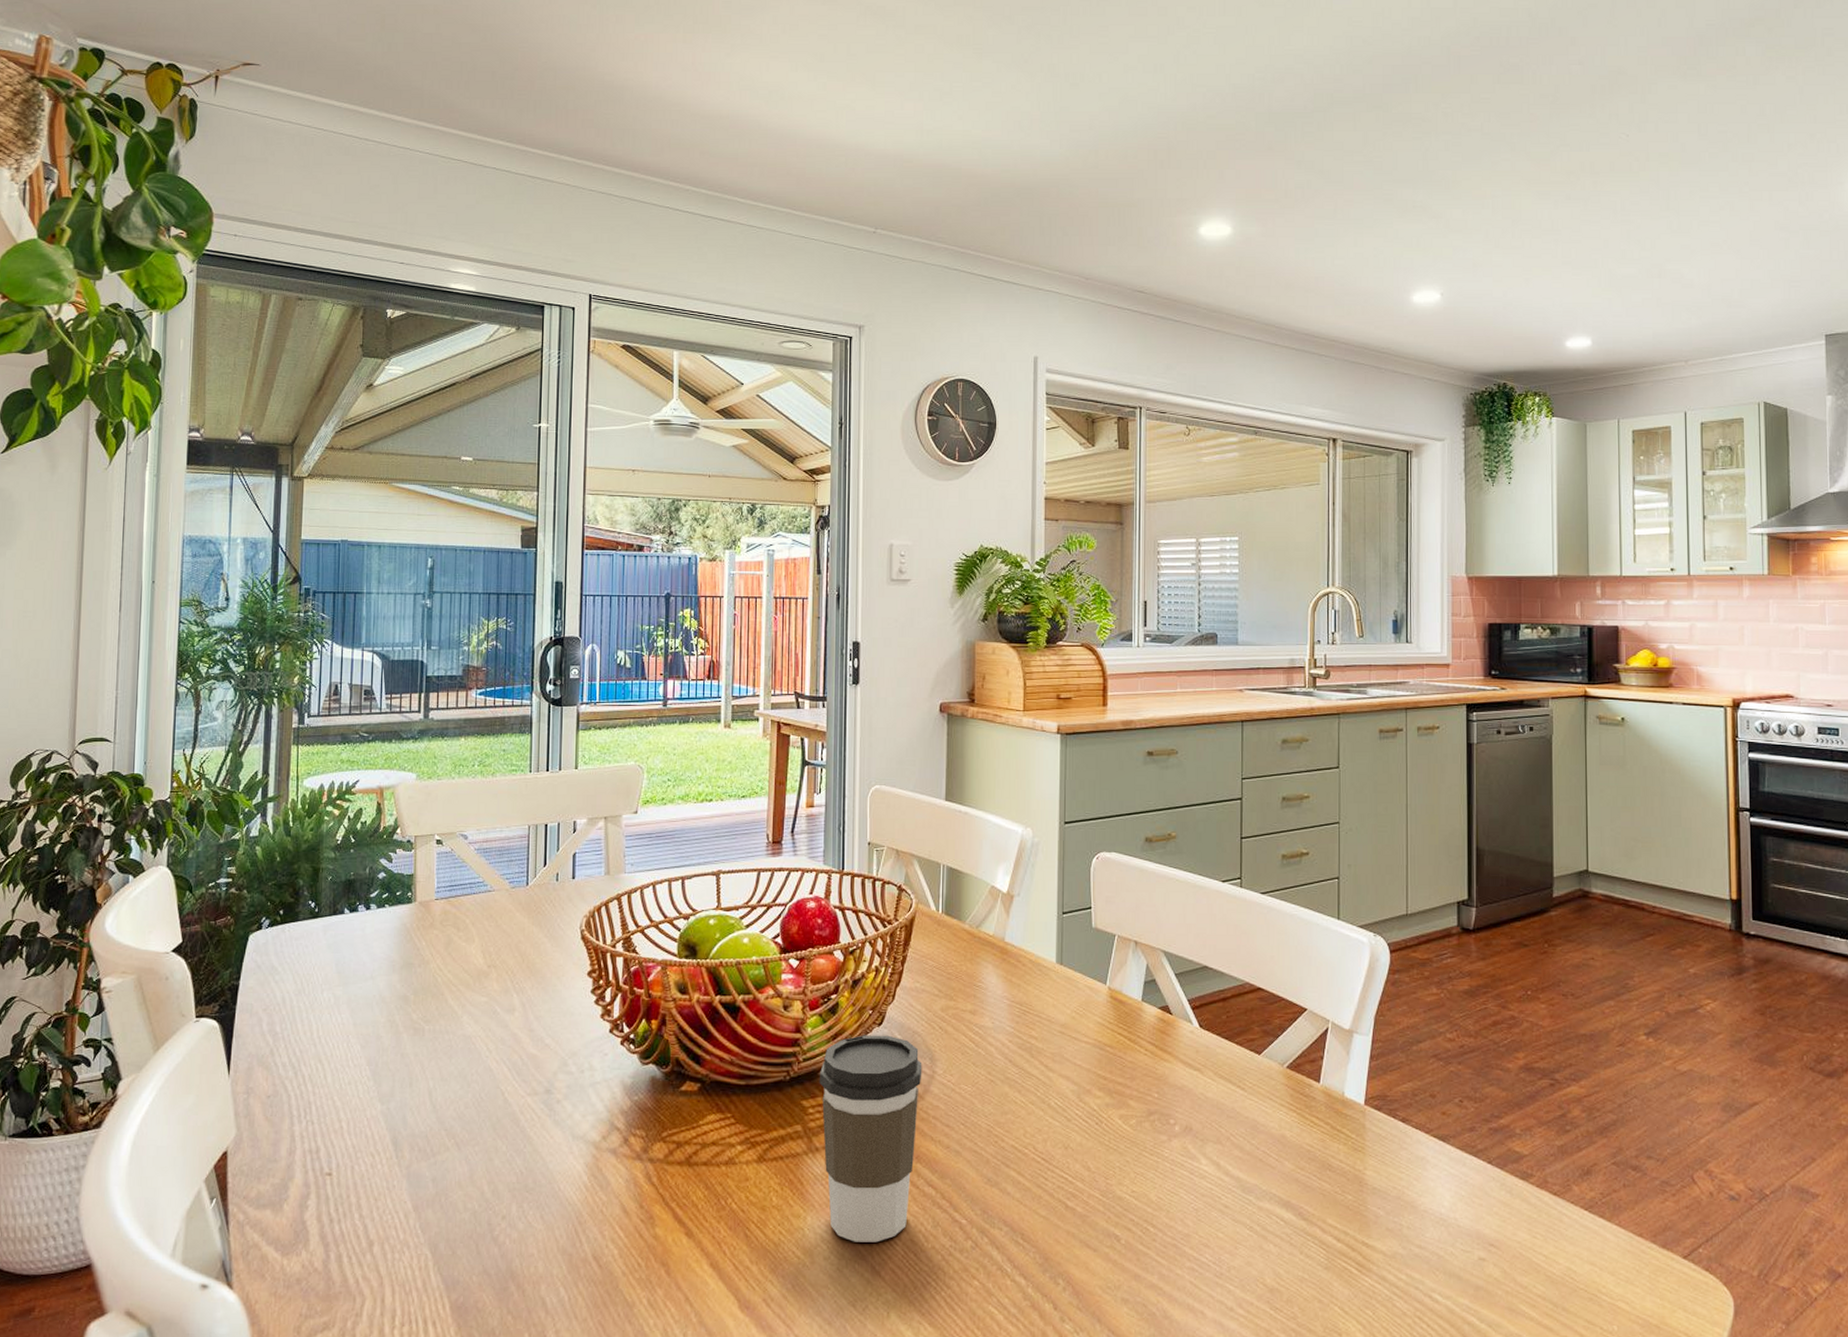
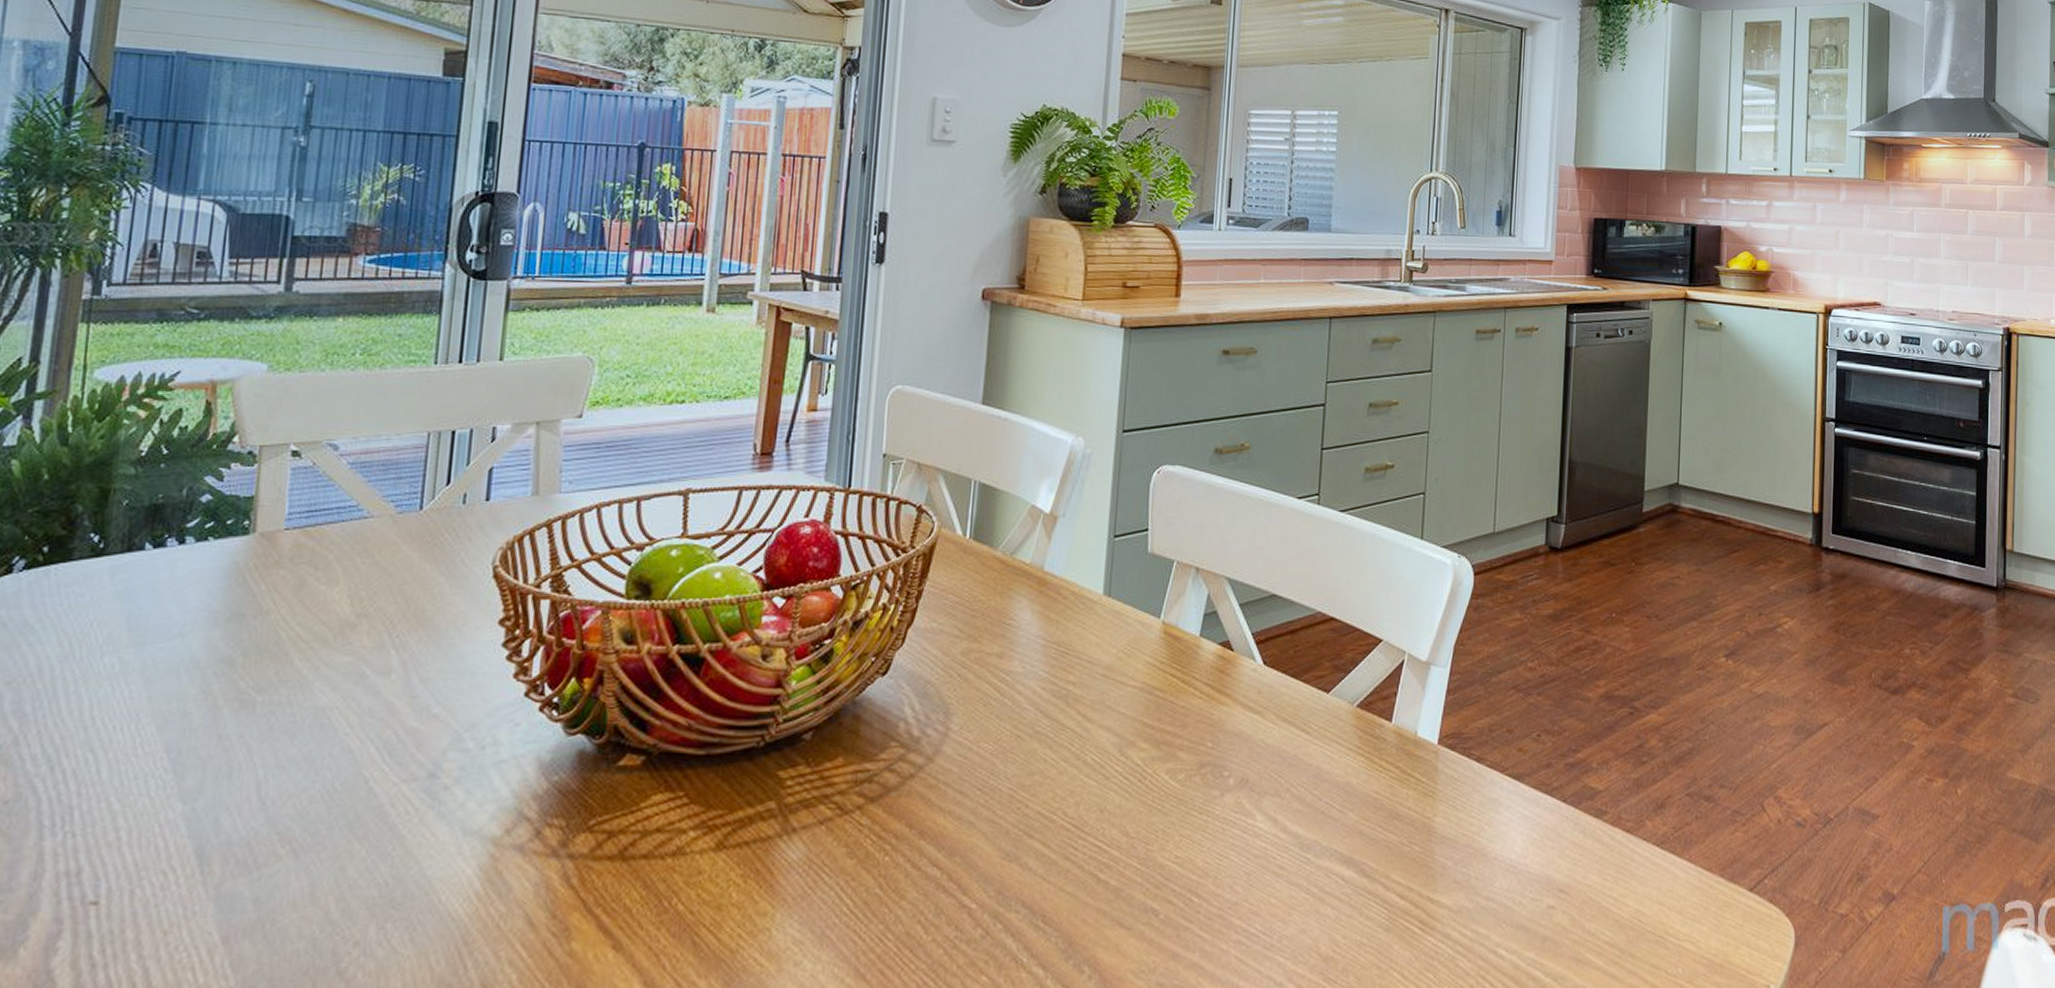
coffee cup: present [819,1035,922,1243] -> none [802,686,934,941]

